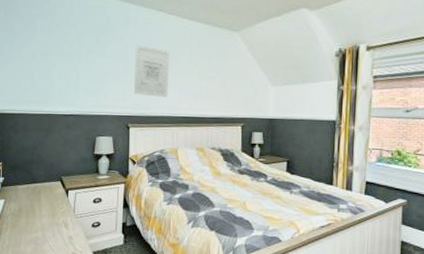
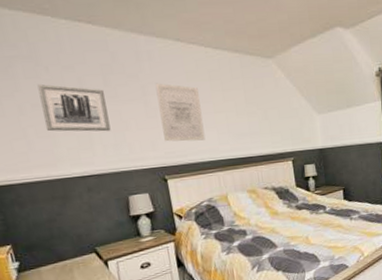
wall art: none [47,37,95,80] -> present [37,83,111,132]

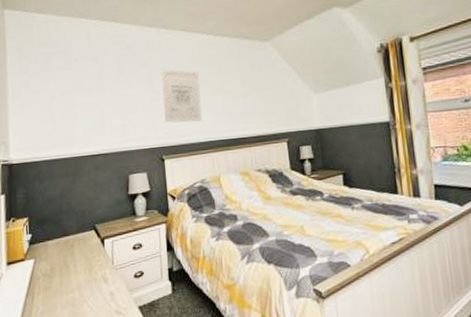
wall art: present [37,83,111,132] -> none [68,73,120,115]

